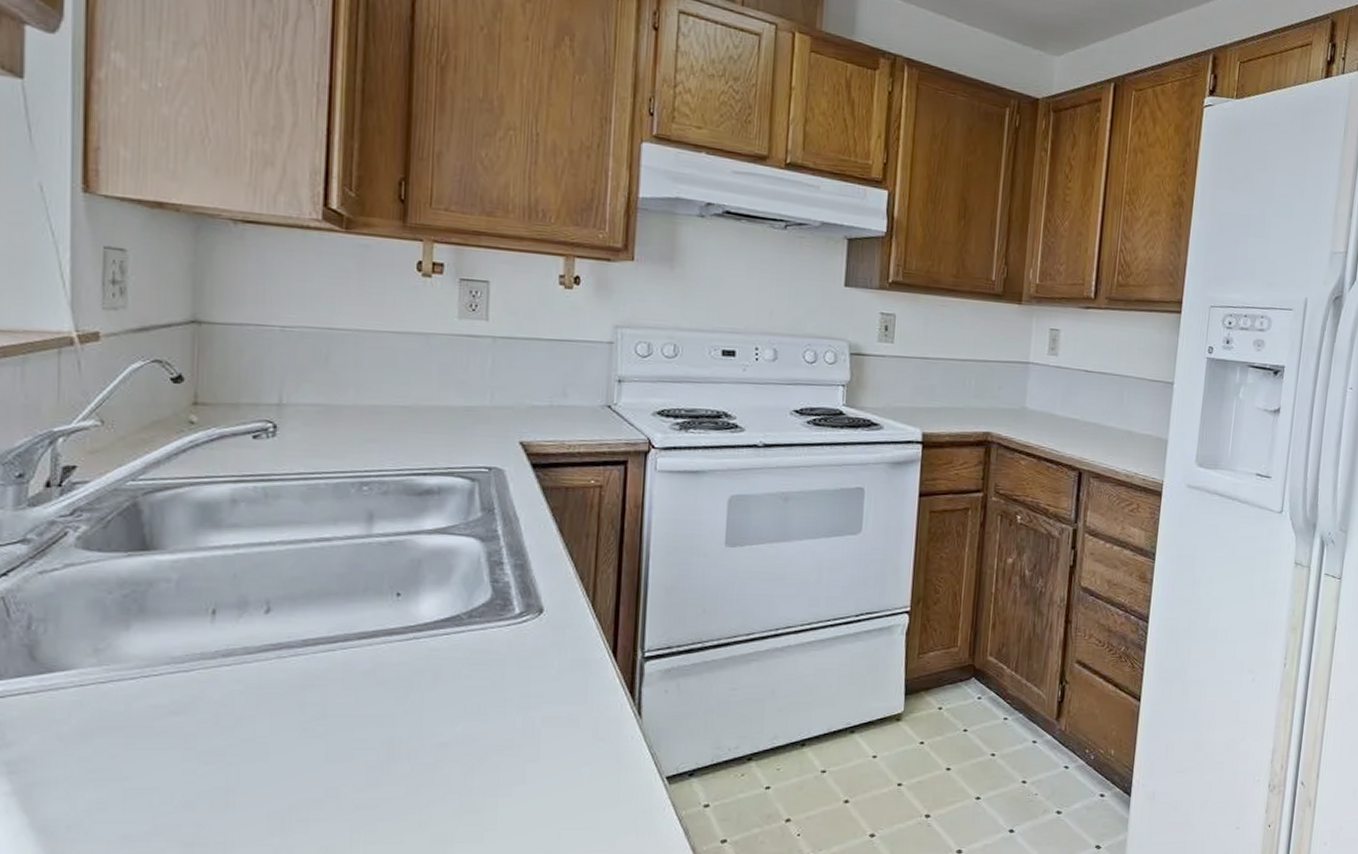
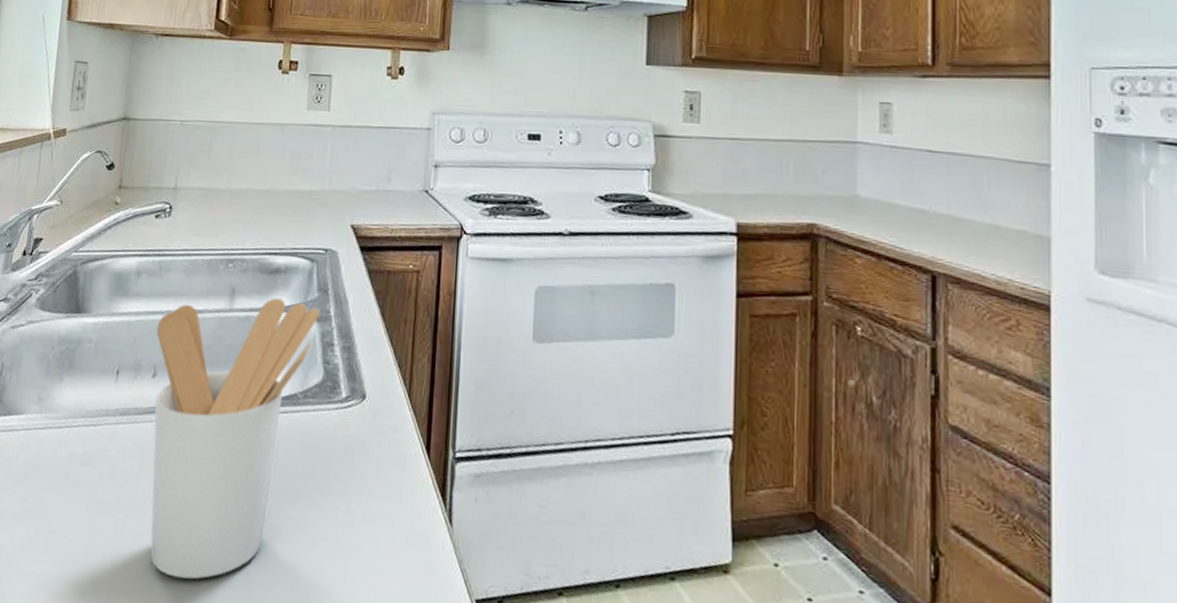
utensil holder: none [266,520,484,810] -> present [150,298,319,580]

